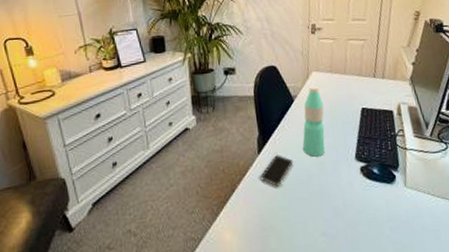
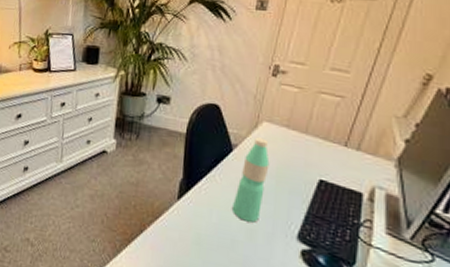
smartphone: present [260,155,293,187] -> none [174,206,217,242]

